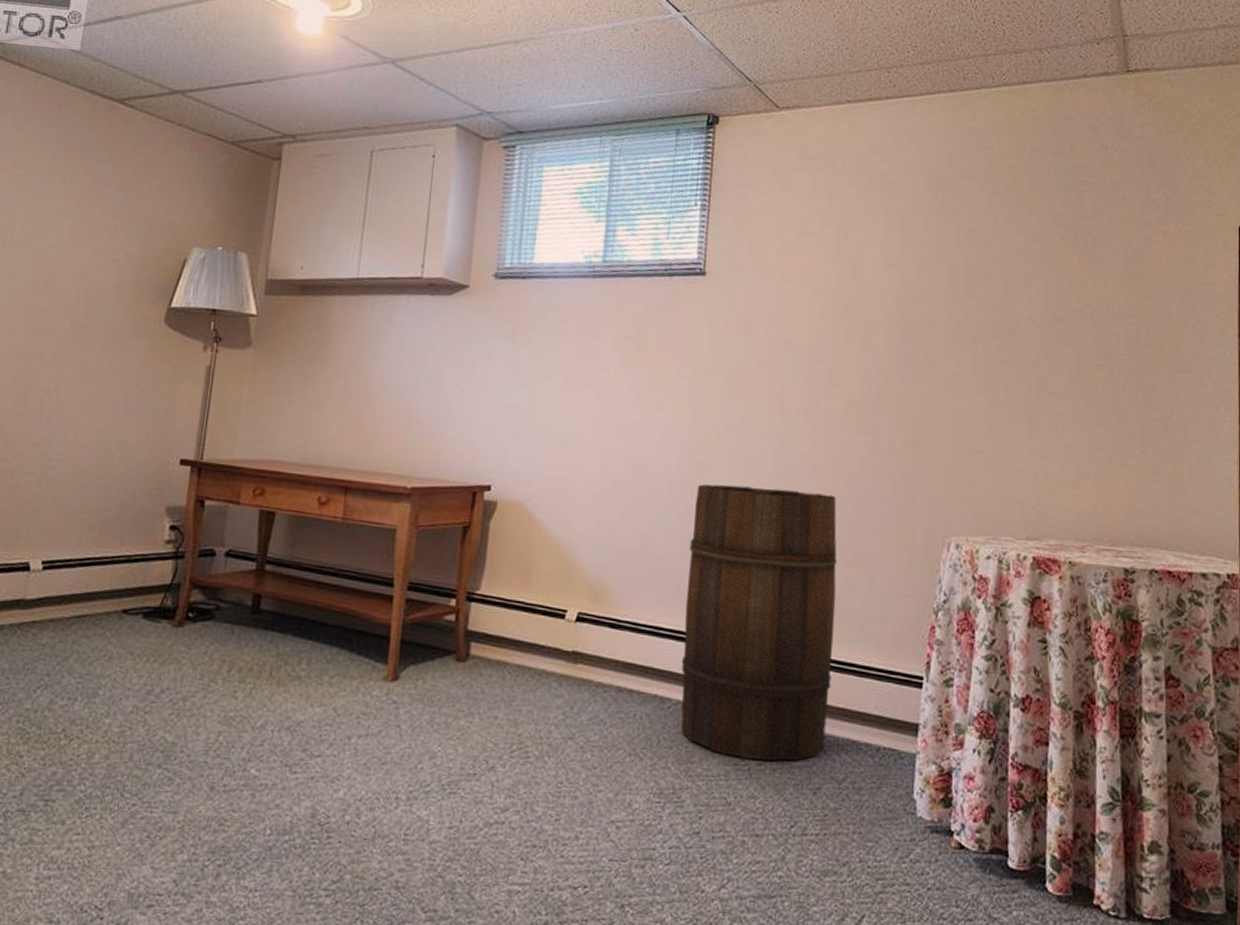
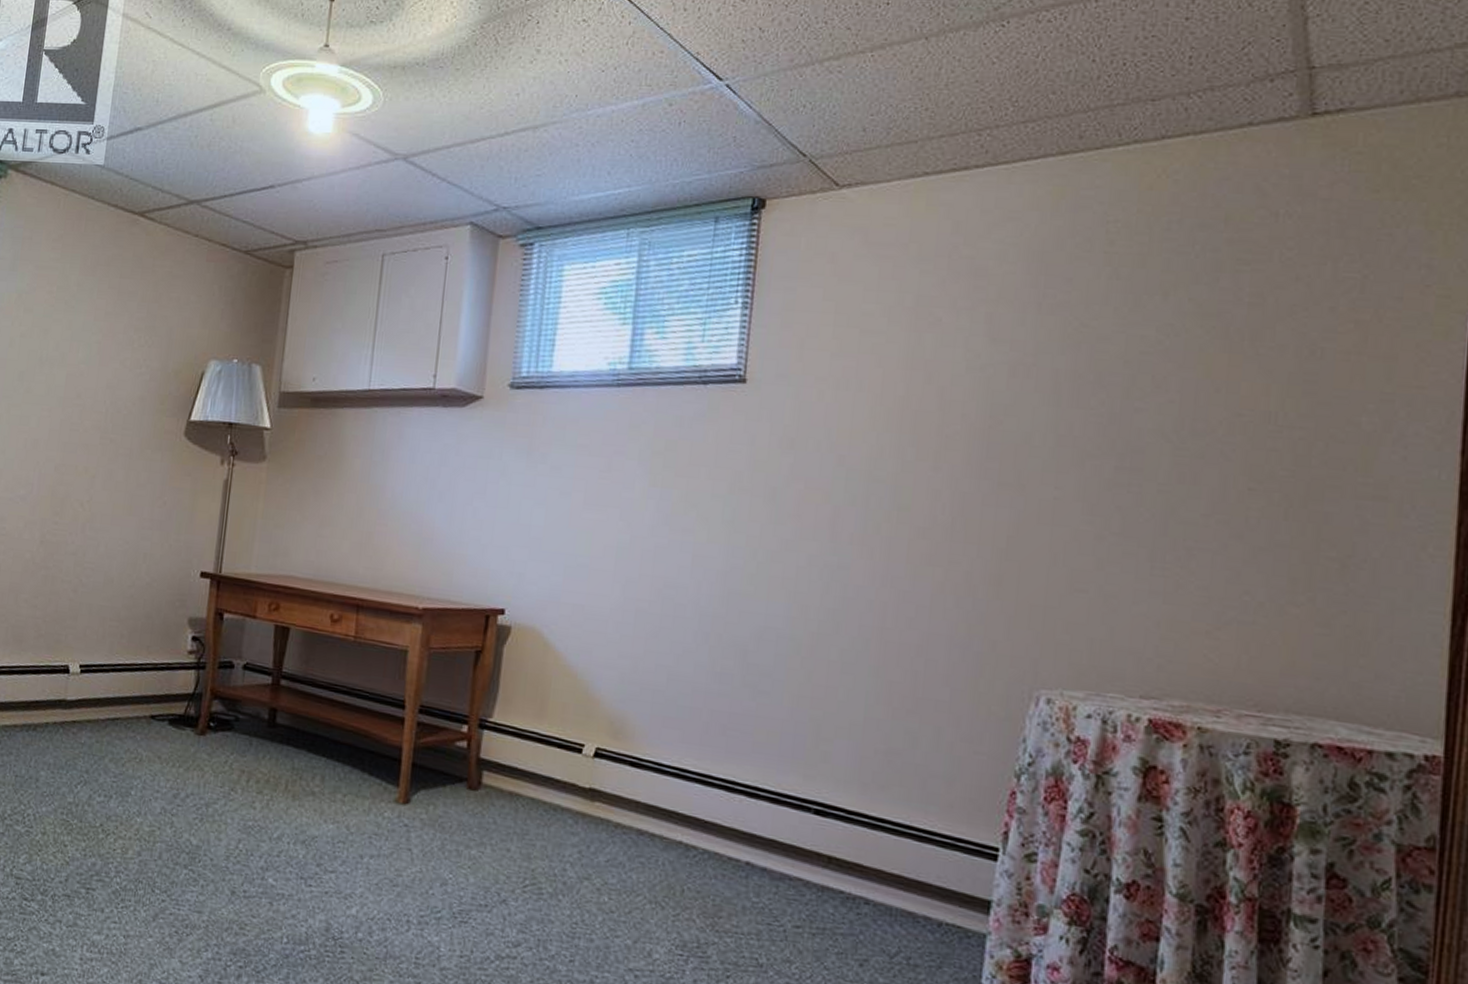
wooden barrel: present [680,484,837,762] -> none [707,616,897,928]

